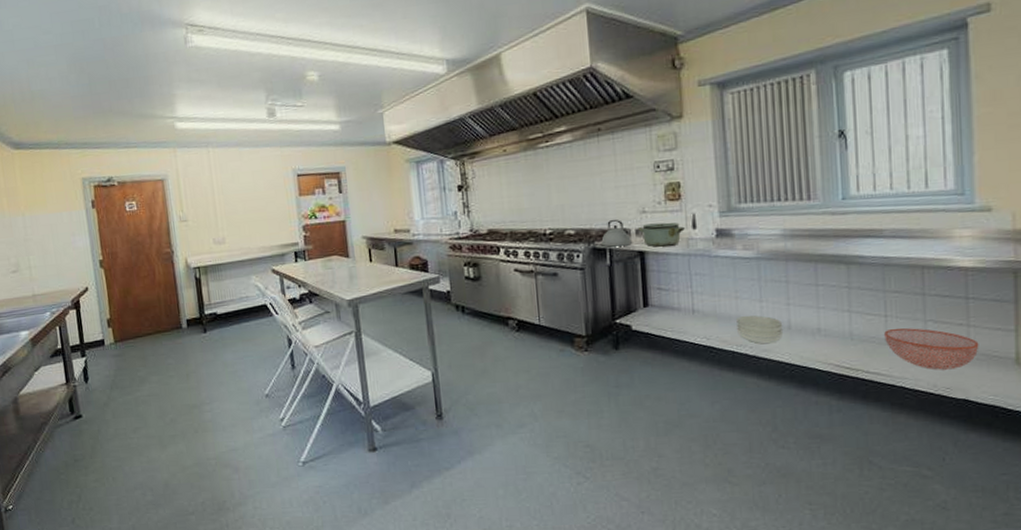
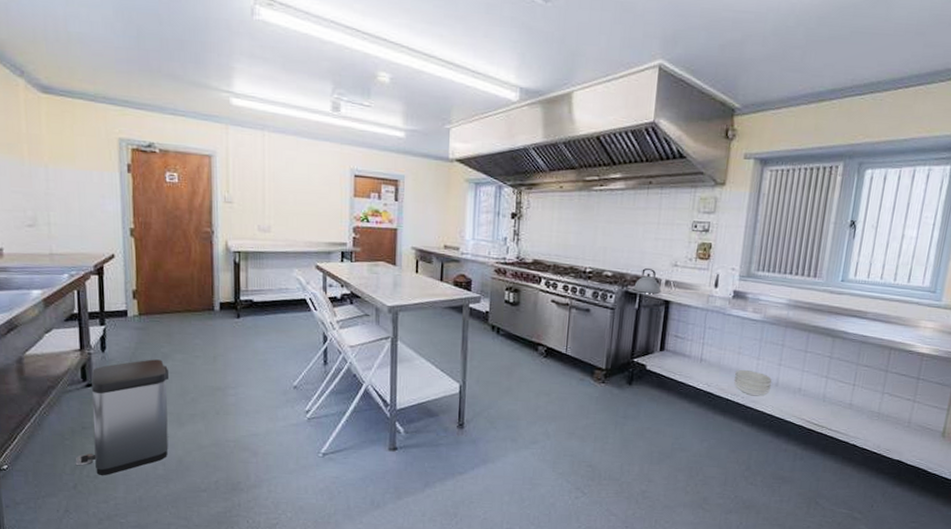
pedal bin: none [71,384,155,507] -> present [75,359,169,475]
cooking pot: present [638,222,685,247] -> none [668,277,708,300]
colander: present [884,328,979,370] -> none [849,397,919,435]

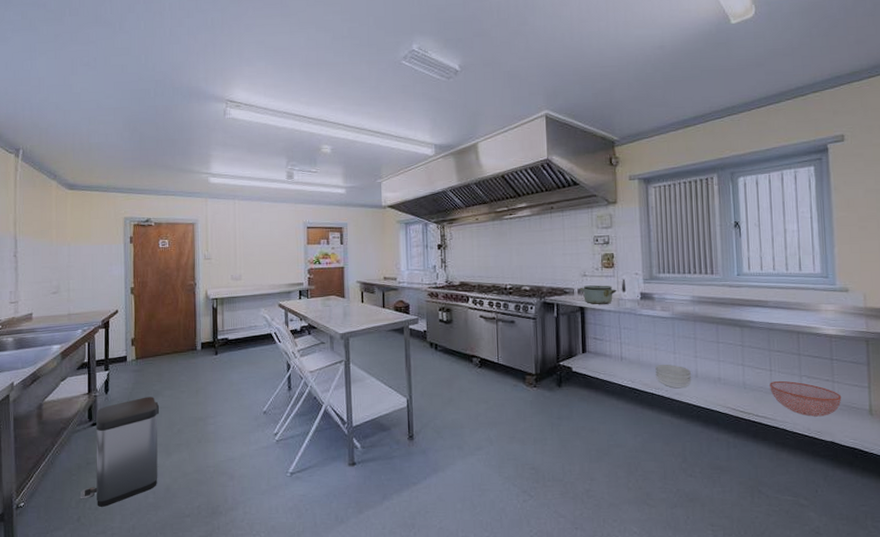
kettle: present [633,268,661,294] -> none [550,280,574,302]
cooking pot: none [668,277,708,300] -> present [580,285,616,304]
colander: none [849,397,919,435] -> present [770,381,842,417]

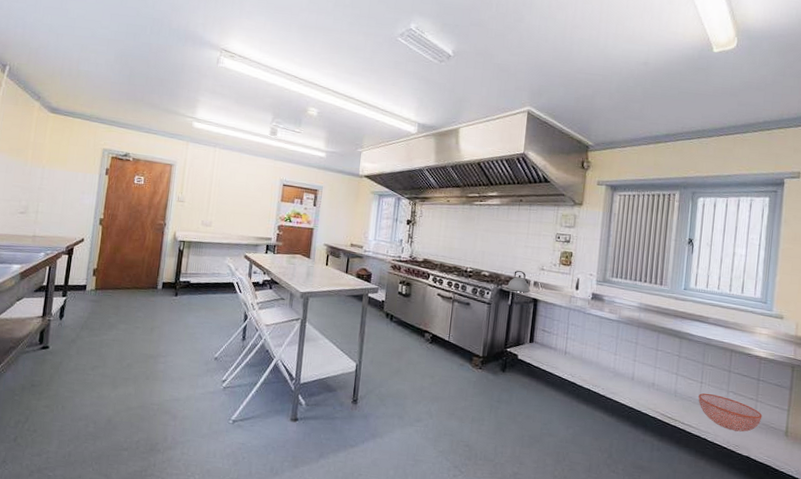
pedal bin: present [80,397,159,507] -> none [19,327,112,430]
kettle: none [550,280,574,302] -> present [507,271,530,293]
cooking pot: present [580,285,616,304] -> none [536,279,570,300]
bowl: present [655,364,692,389] -> none [595,363,629,389]

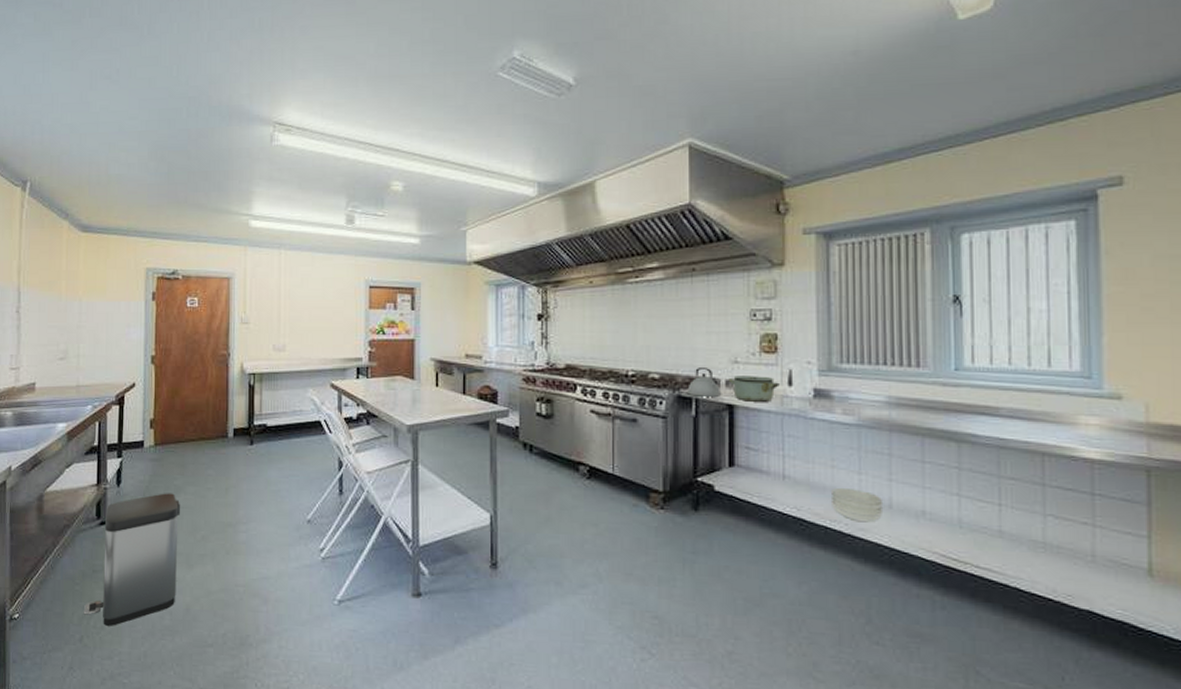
pedal bin: none [19,327,112,430] -> present [83,493,180,626]
cooking pot: none [536,279,570,300] -> present [728,376,780,402]
bowl: none [595,363,629,389] -> present [832,487,884,523]
colander: present [698,393,762,432] -> none [998,521,1106,574]

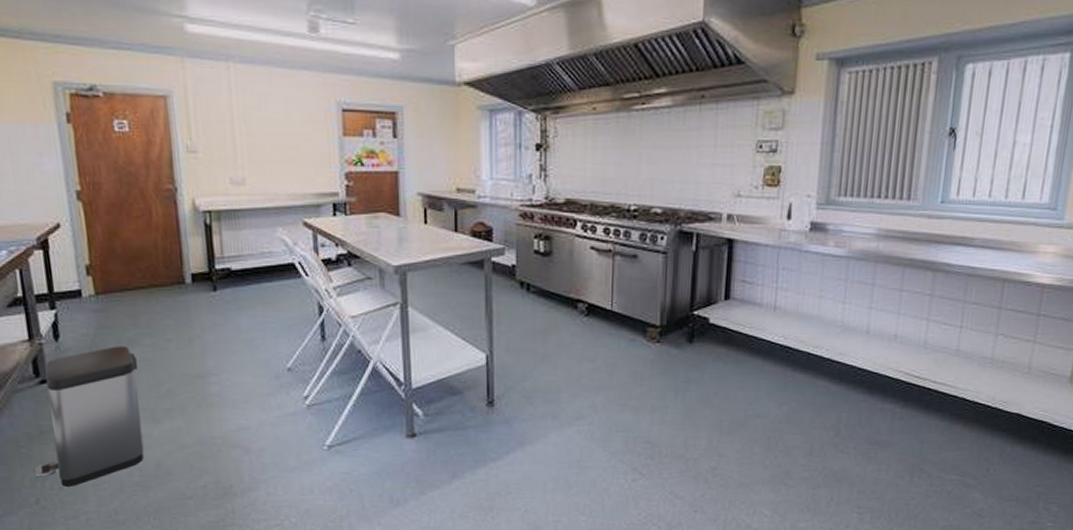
kettle: present [687,368,720,397] -> none [689,202,722,231]
cooking pot: present [728,376,780,402] -> none [730,209,779,236]
bowl: present [832,487,884,523] -> none [816,316,862,347]

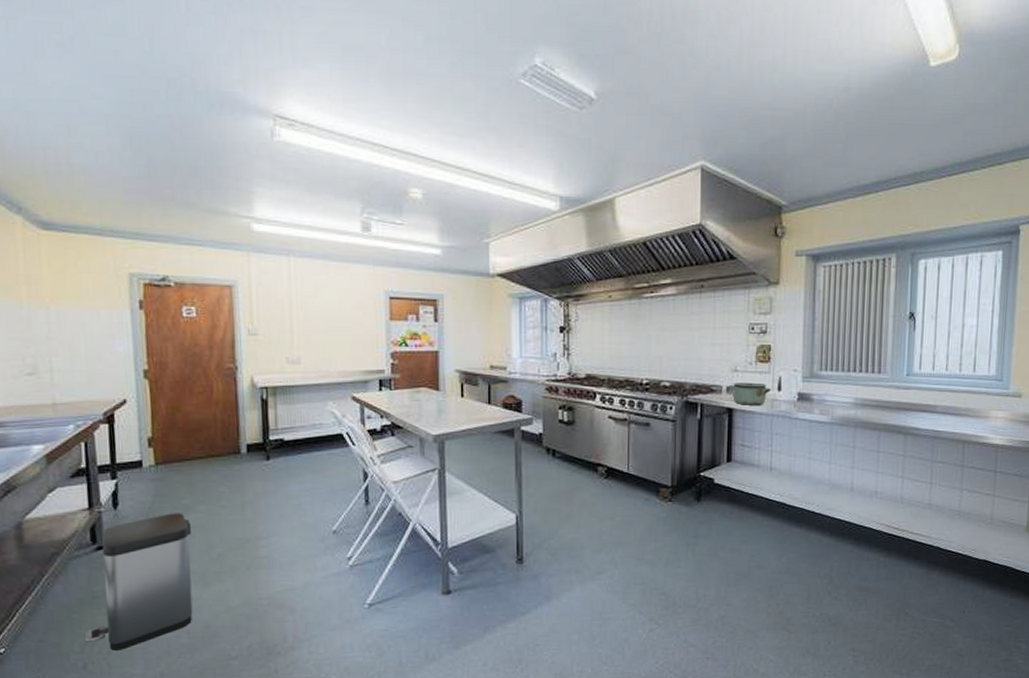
cooking pot: none [730,209,779,236] -> present [729,382,771,405]

